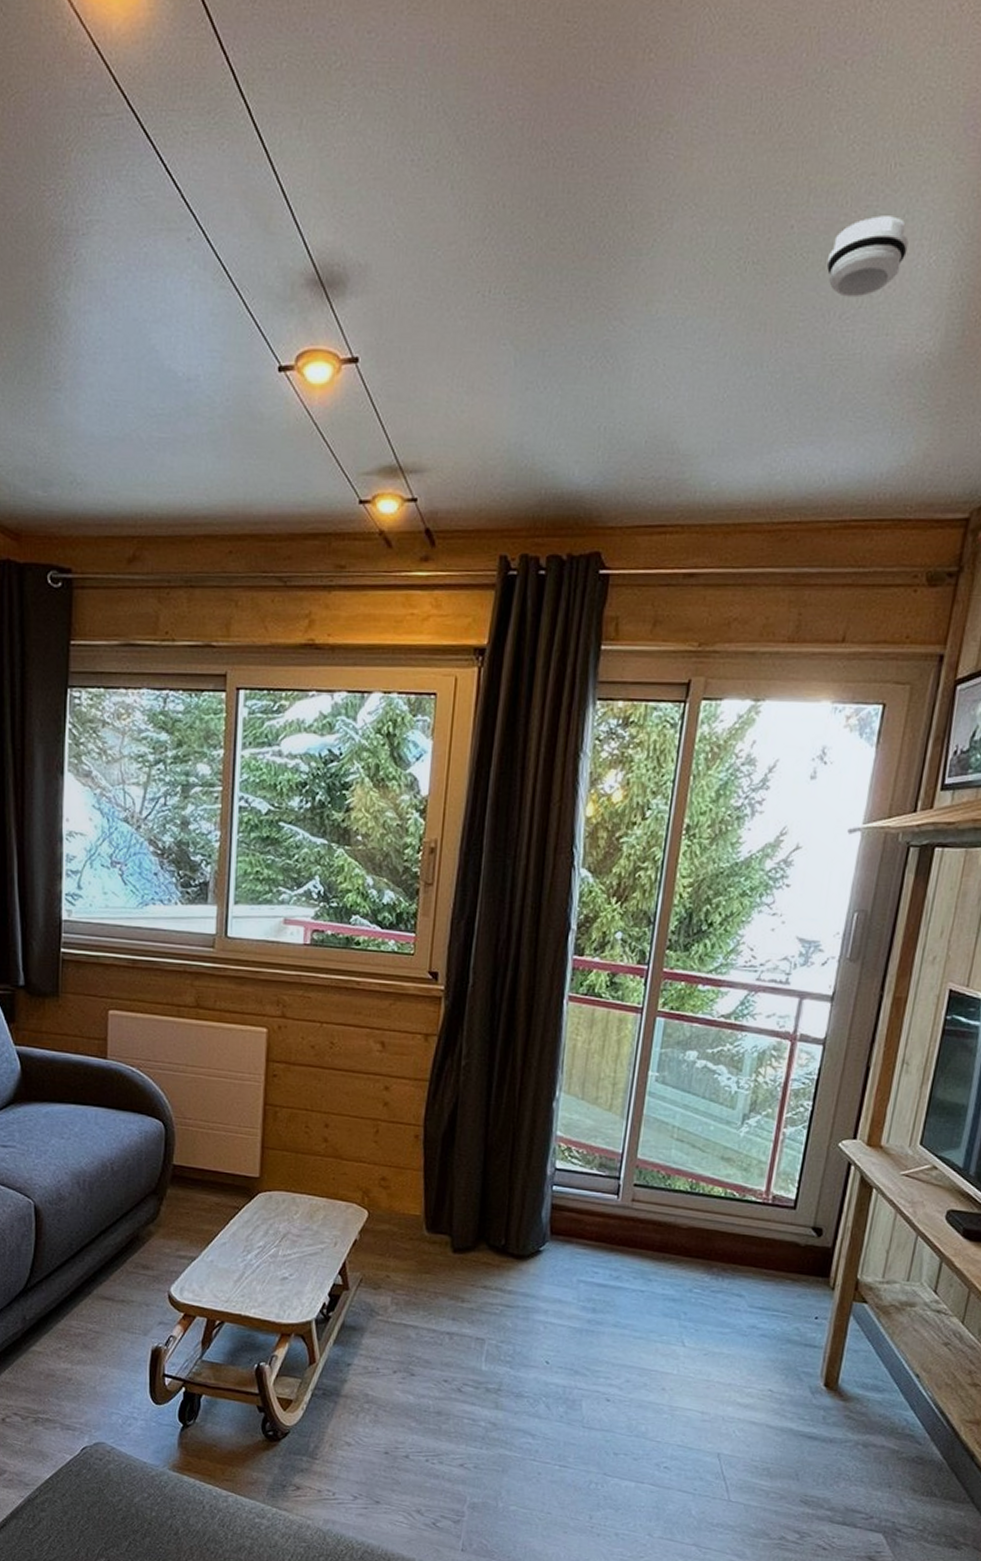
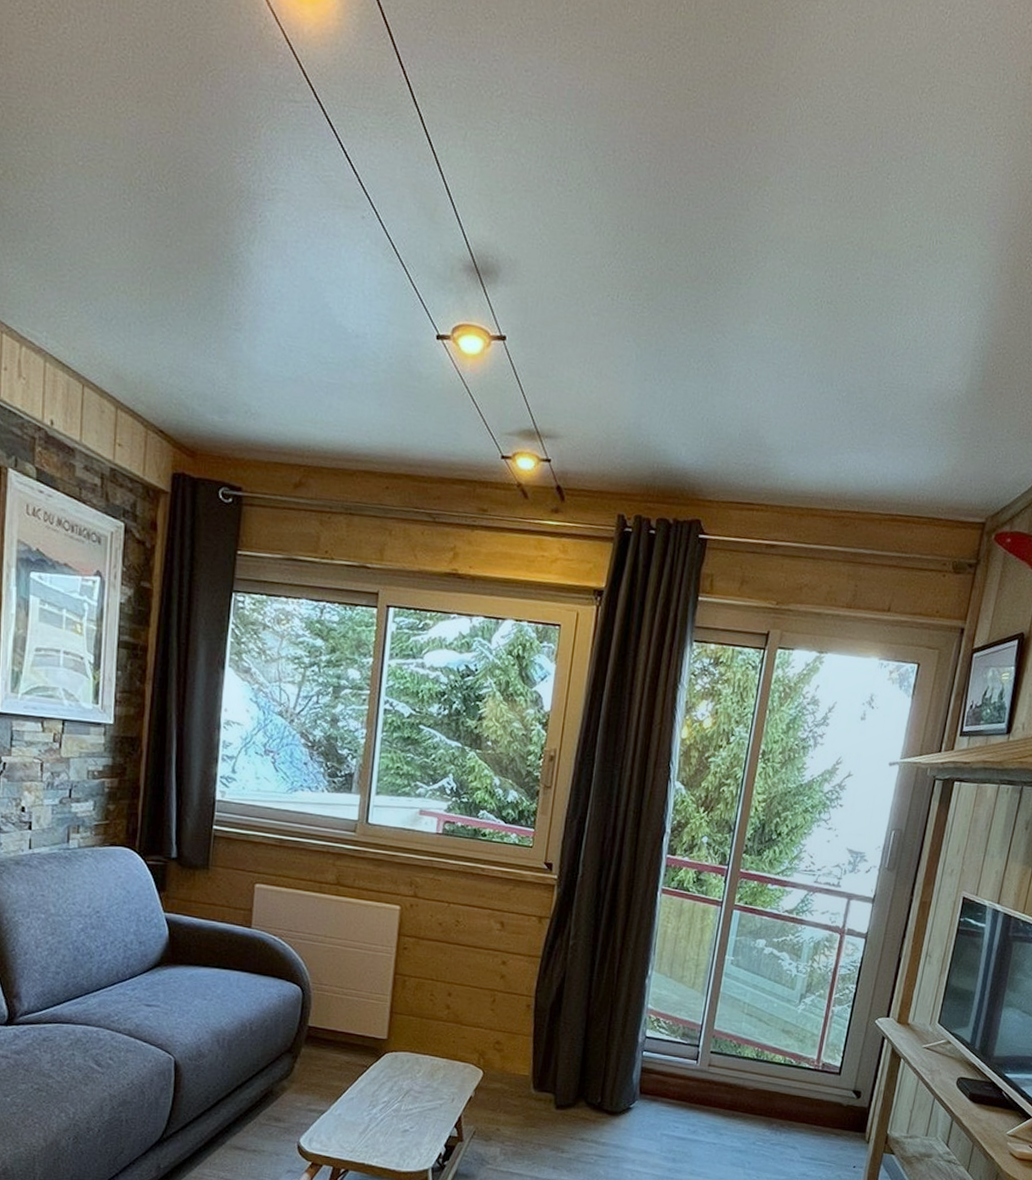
smoke detector: present [826,215,909,298] -> none [883,279,945,341]

